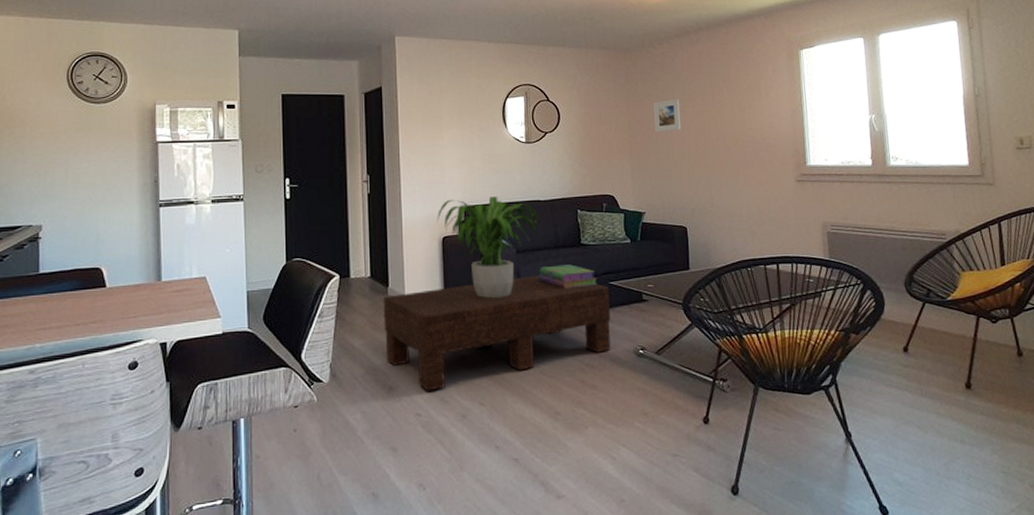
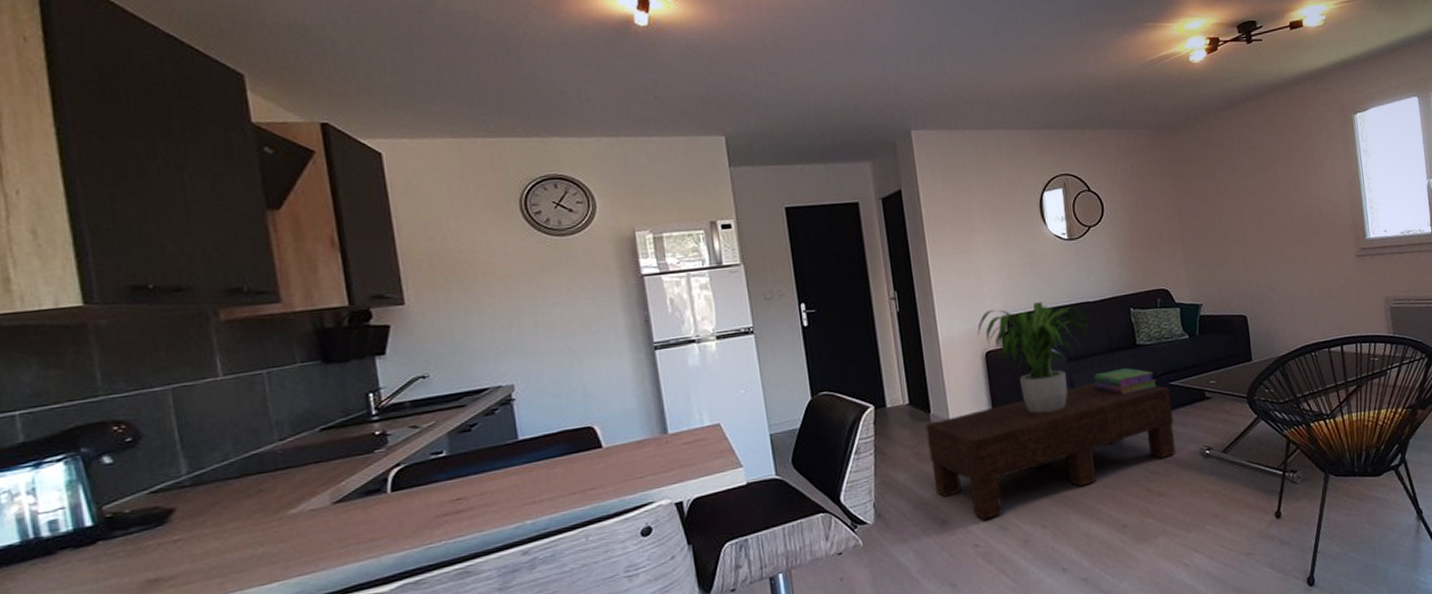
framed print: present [653,98,682,133] -> none [1203,177,1235,217]

